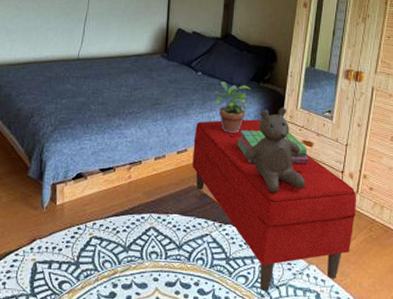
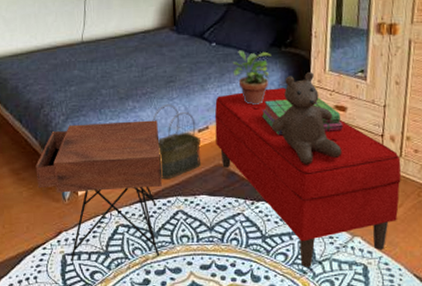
nightstand: none [18,135,141,271] -> present [35,120,162,262]
basket: none [135,125,178,197] -> present [152,104,201,180]

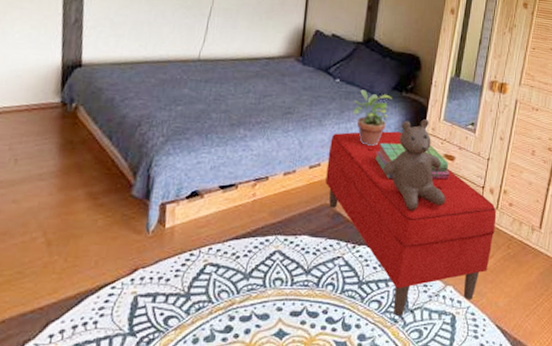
nightstand: present [35,120,162,262] -> none [117,148,268,305]
basket: present [152,104,201,180] -> none [262,136,310,217]

